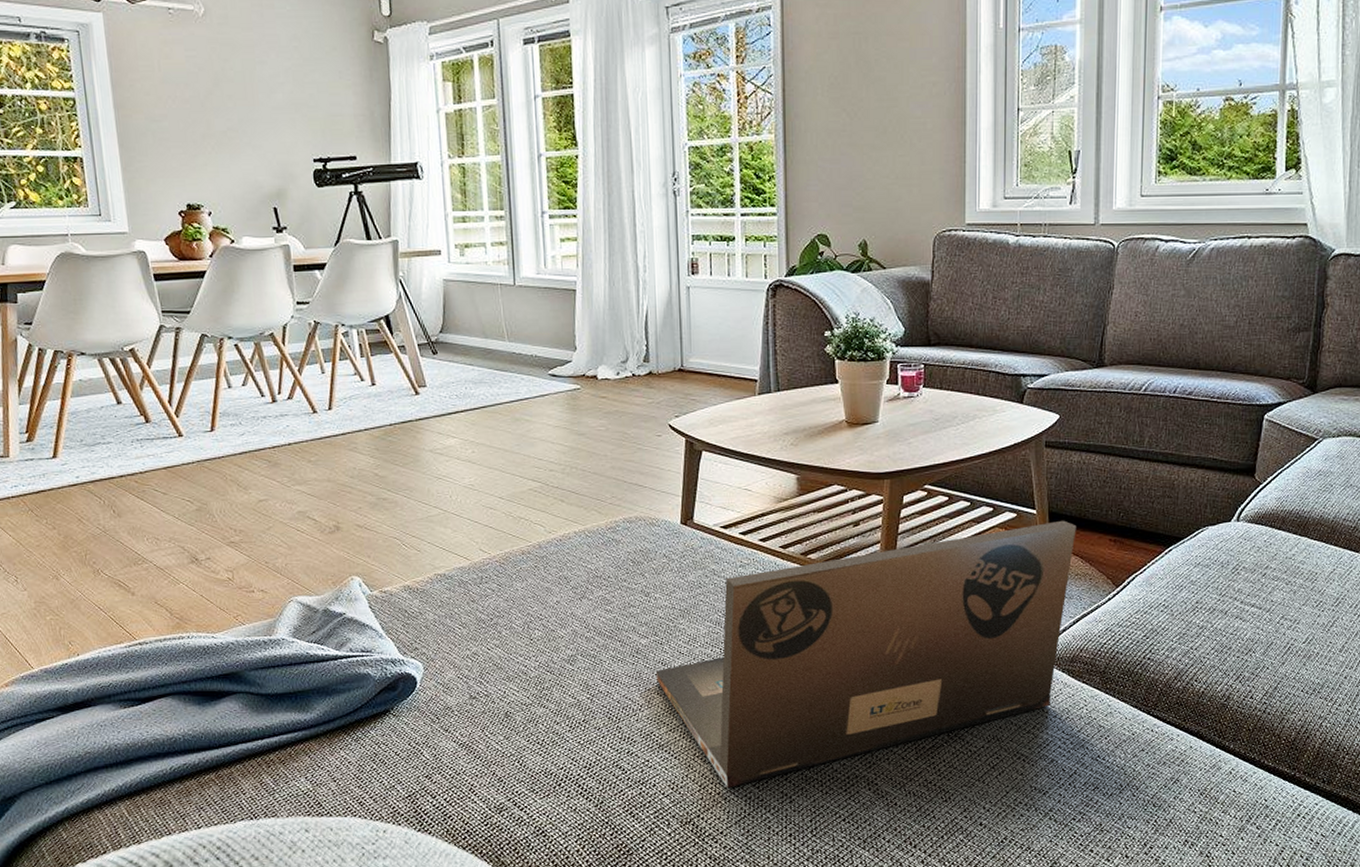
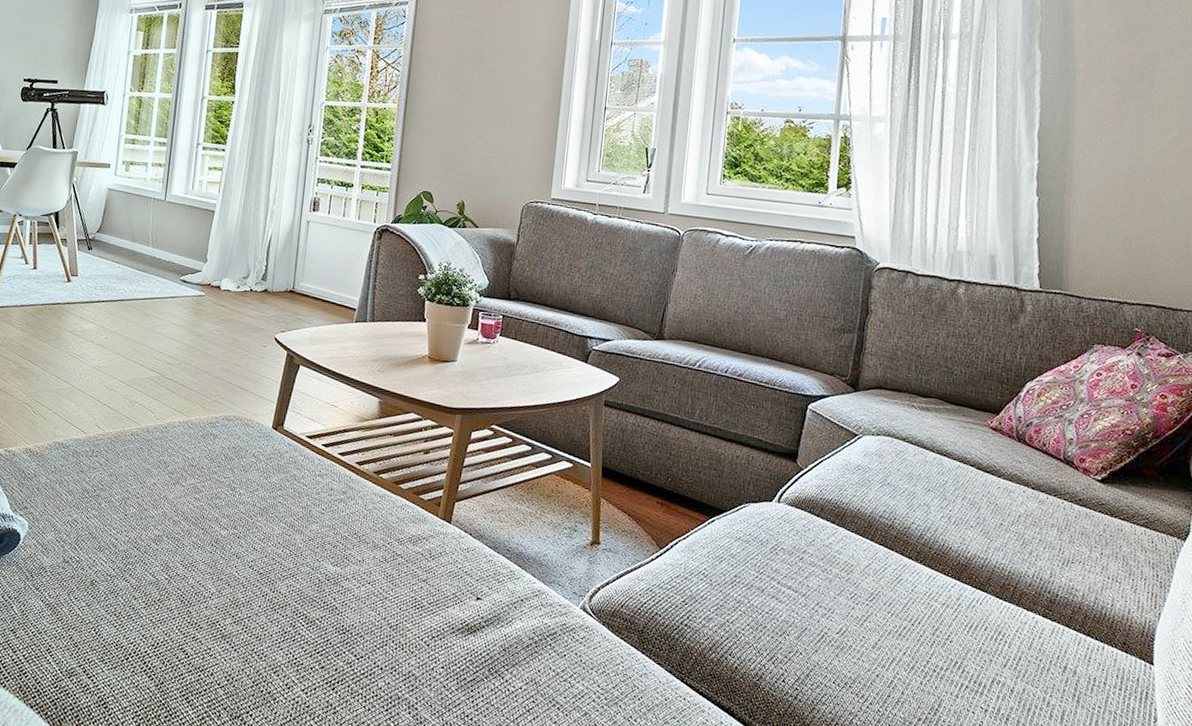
laptop: present [656,520,1077,788] -> none [229,476,627,689]

